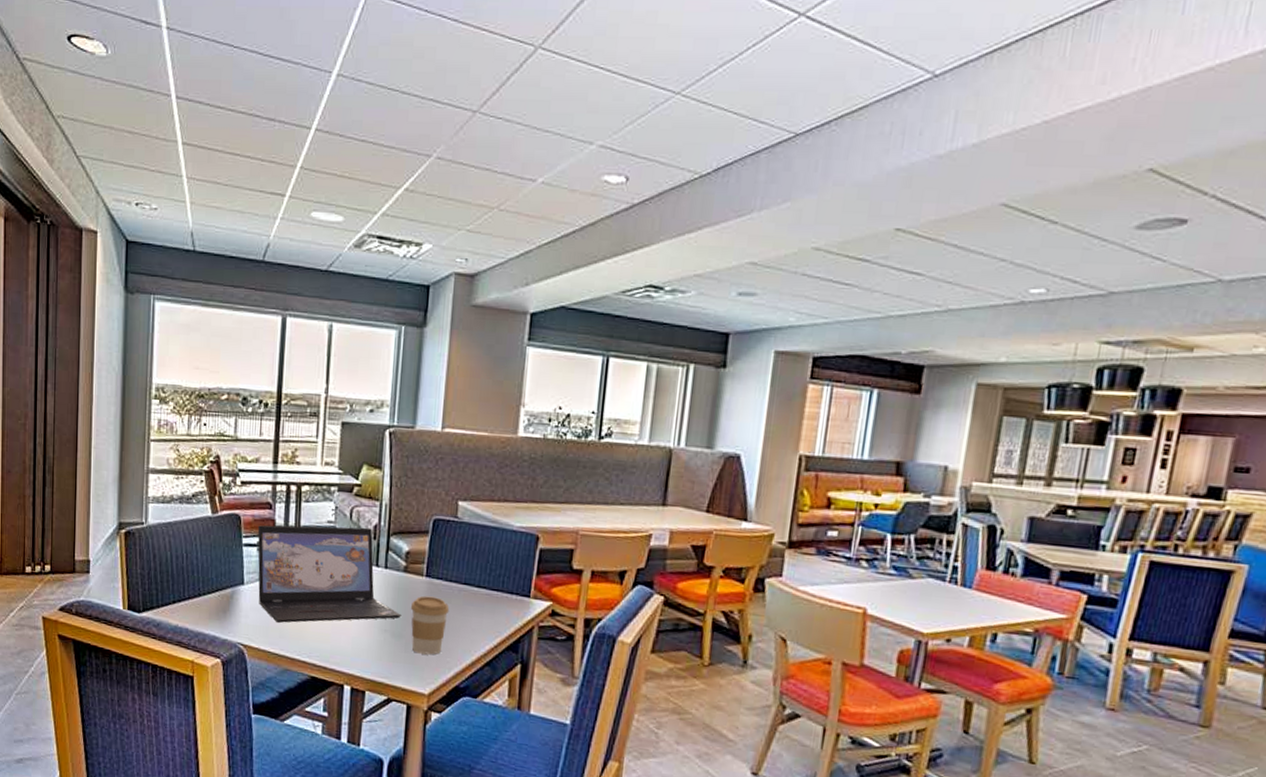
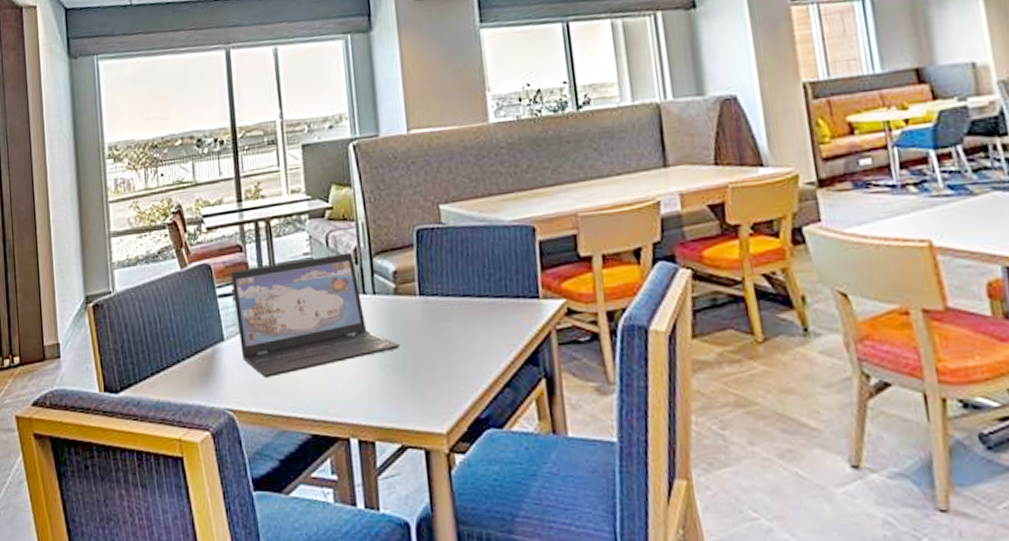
coffee cup: present [410,595,450,655] -> none [408,316,453,386]

